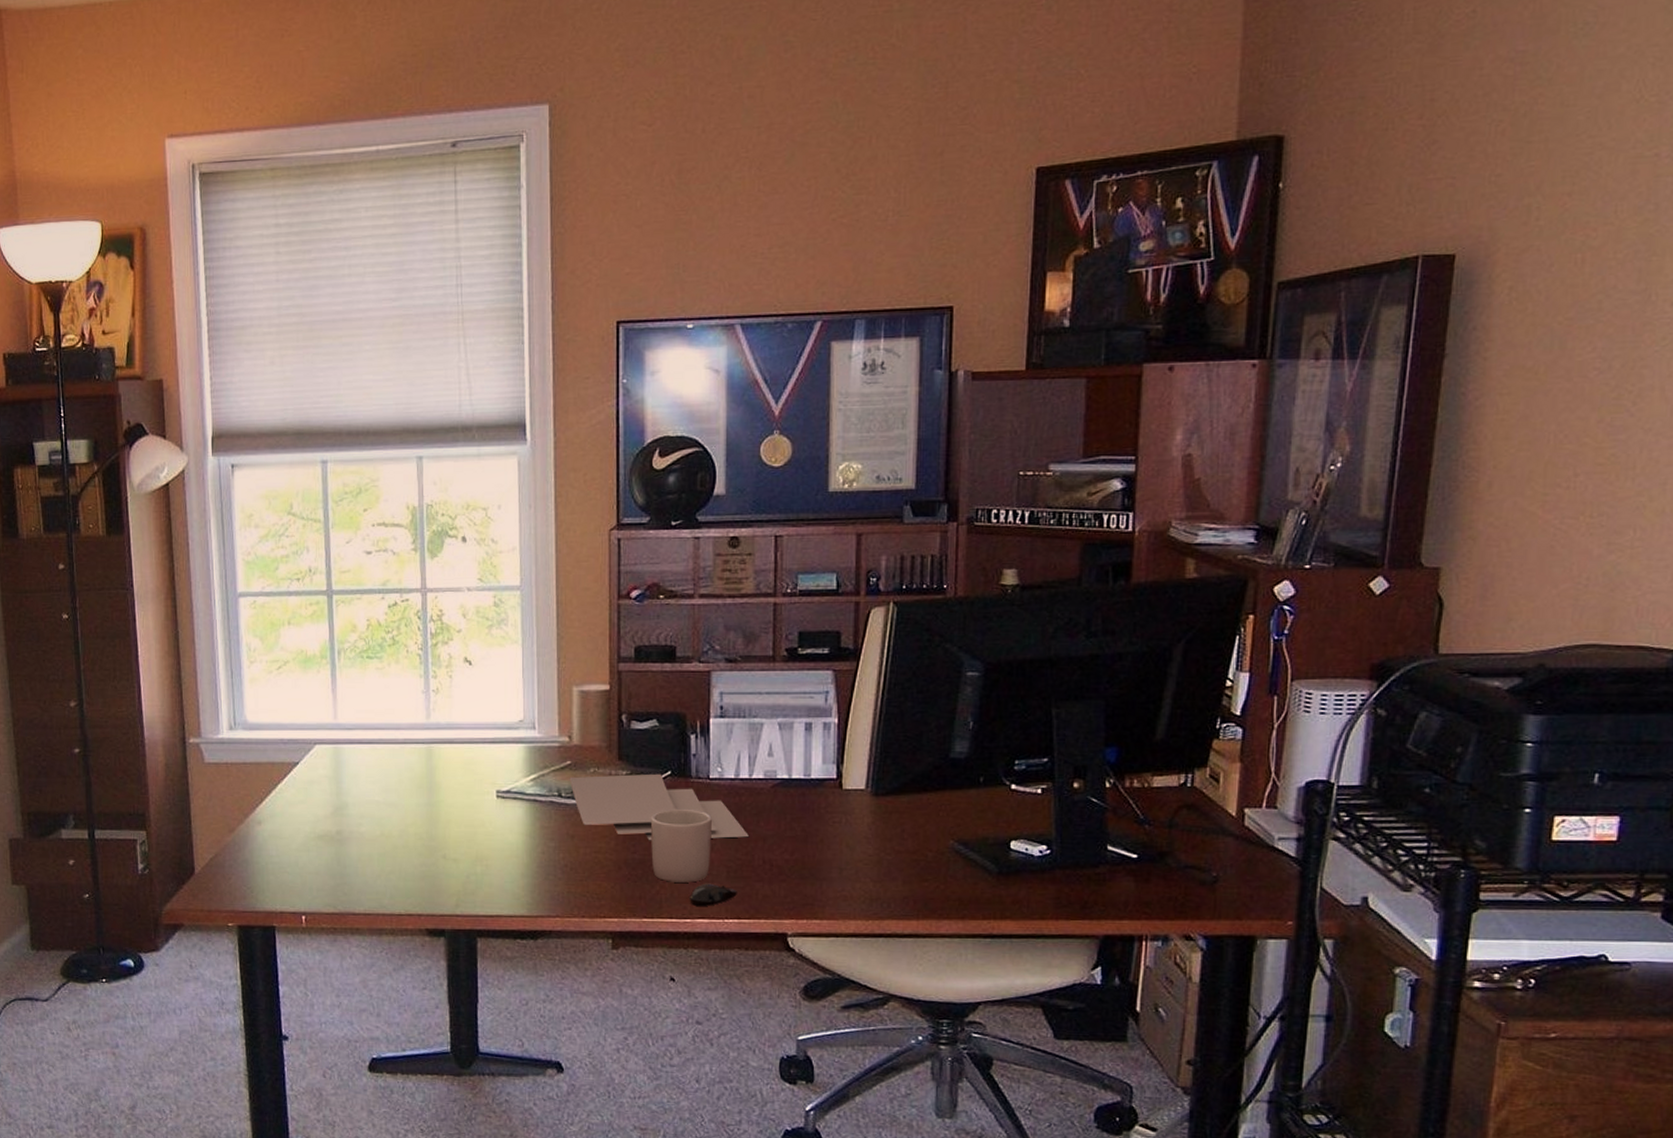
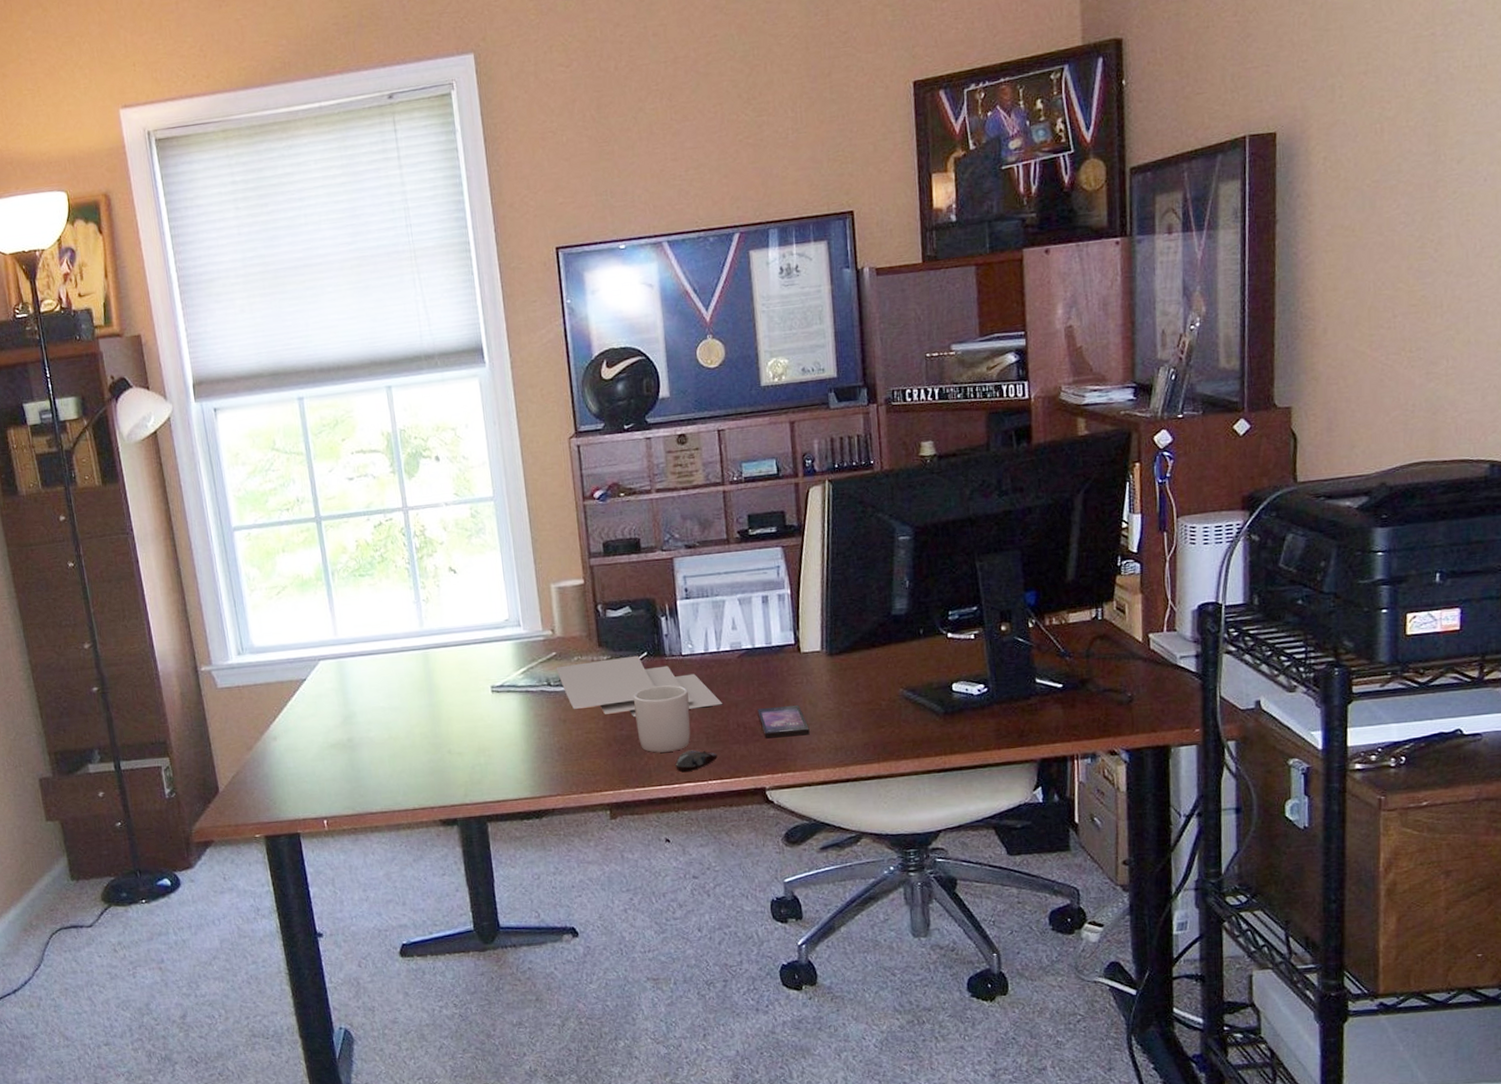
smartphone: none [787,846,843,880] -> present [757,705,810,739]

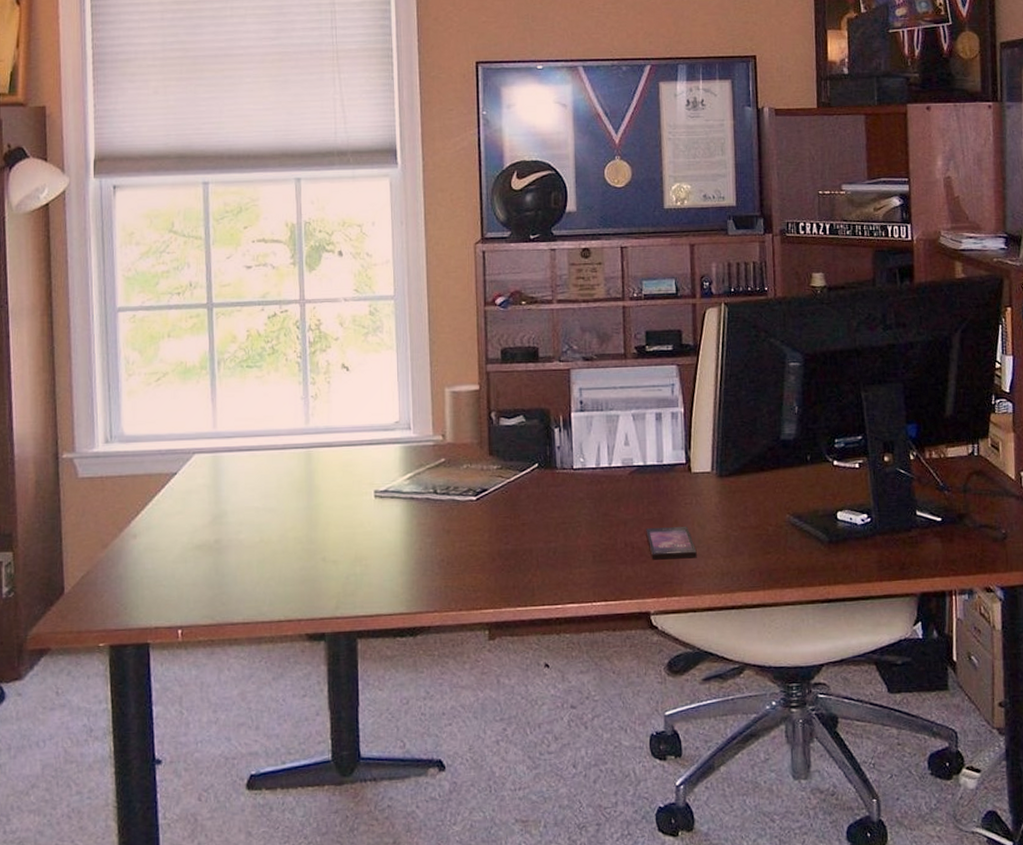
papers: present [556,655,722,718] -> none [444,466,611,532]
mug: present [632,684,691,753] -> none [520,498,578,570]
computer mouse: present [675,750,718,772] -> none [560,568,603,591]

